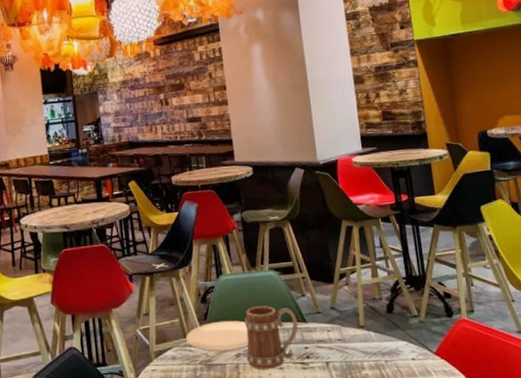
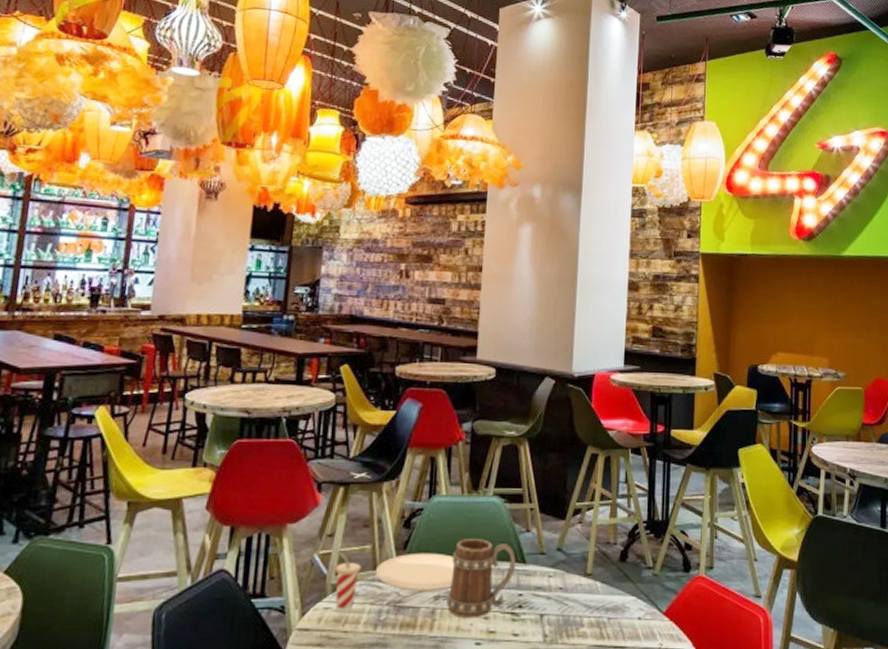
beverage cup: none [153,325,175,370] -> present [335,551,362,609]

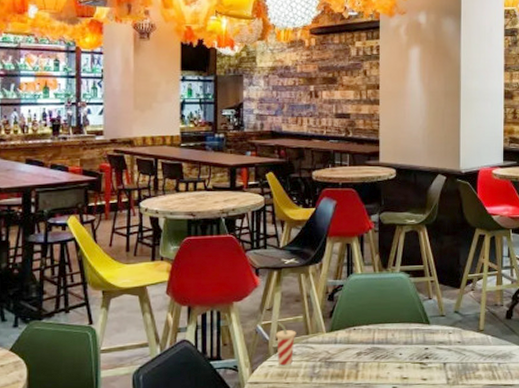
plate: present [375,552,455,591] -> none [308,319,372,350]
beer mug: present [446,539,516,619] -> none [367,307,421,369]

